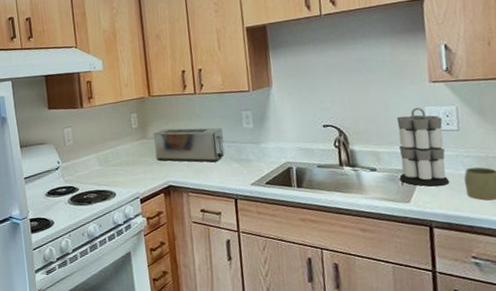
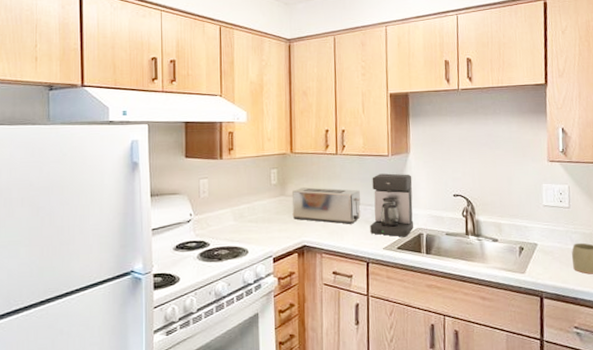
coffee maker: none [233,107,282,172] -> present [370,173,414,237]
spice rack: present [396,107,450,187] -> none [517,183,560,259]

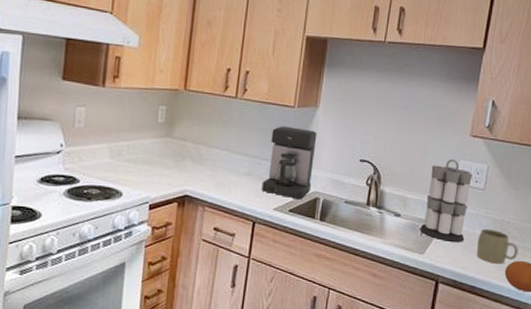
toaster: present [291,187,361,224] -> none [177,130,256,178]
spice rack: none [517,183,560,259] -> present [420,159,473,242]

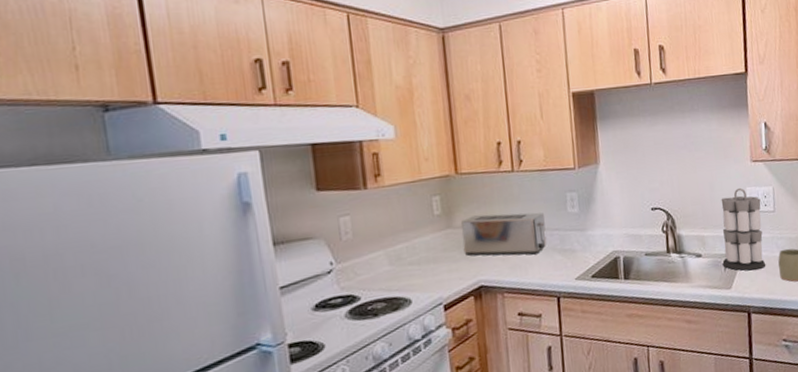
toaster: none [177,130,256,178] -> present [460,212,547,256]
coffee maker: present [262,126,317,200] -> none [557,188,609,264]

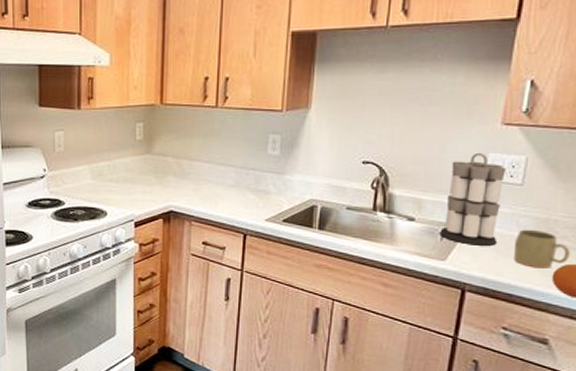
toaster: present [460,212,547,256] -> none [159,145,242,190]

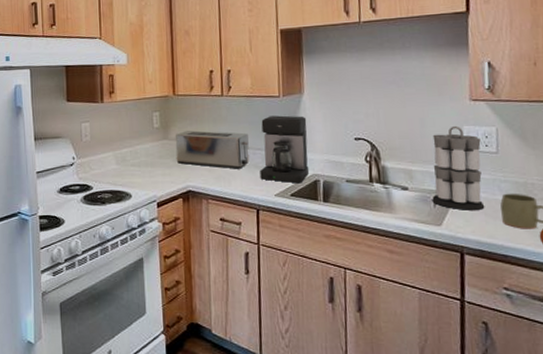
toaster: none [159,145,242,190] -> present [175,130,250,169]
coffee maker: none [251,132,311,209] -> present [260,115,310,184]

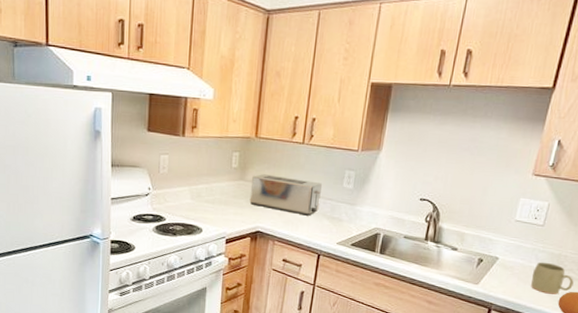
coffee maker: present [260,115,310,184] -> none [326,168,380,235]
spice rack: present [432,125,485,210] -> none [476,197,532,274]

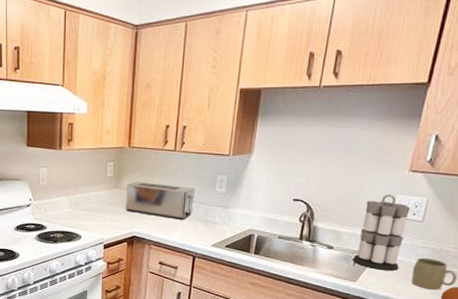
spice rack: none [476,197,532,274] -> present [353,194,410,271]

